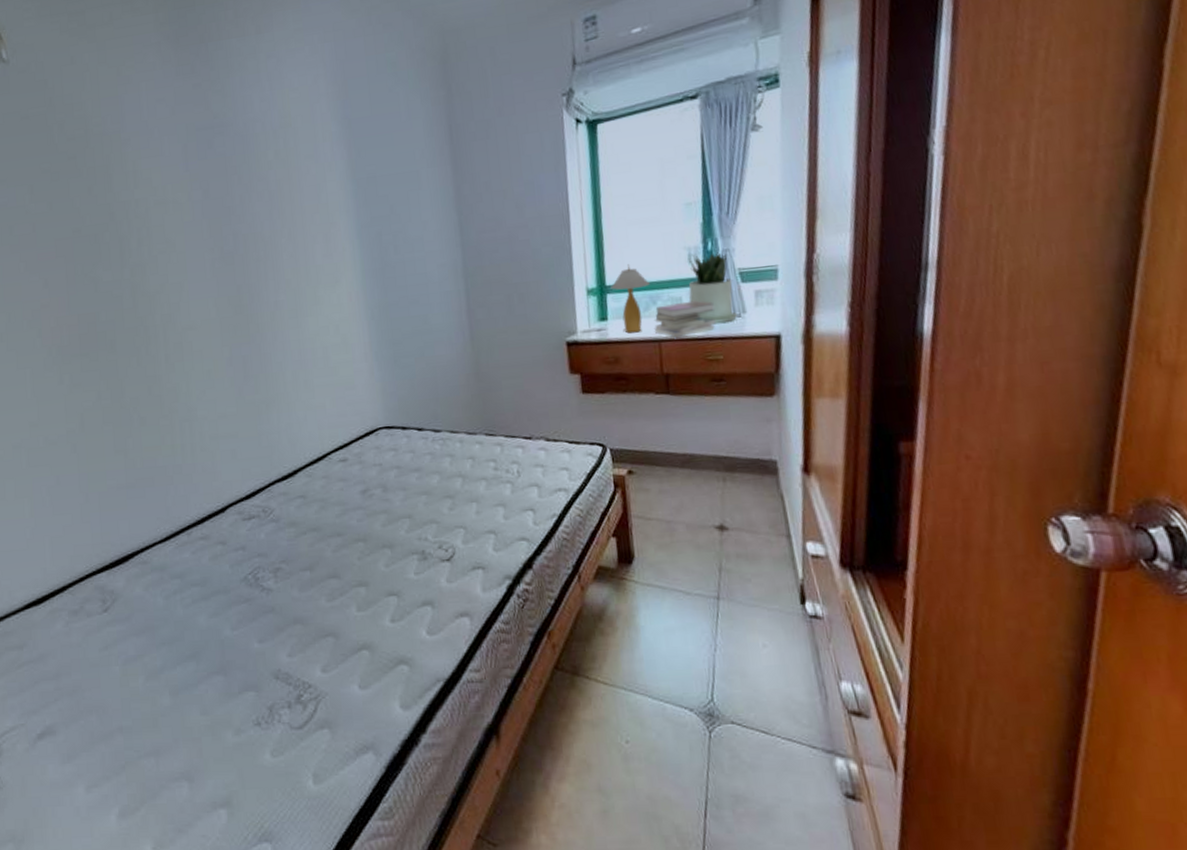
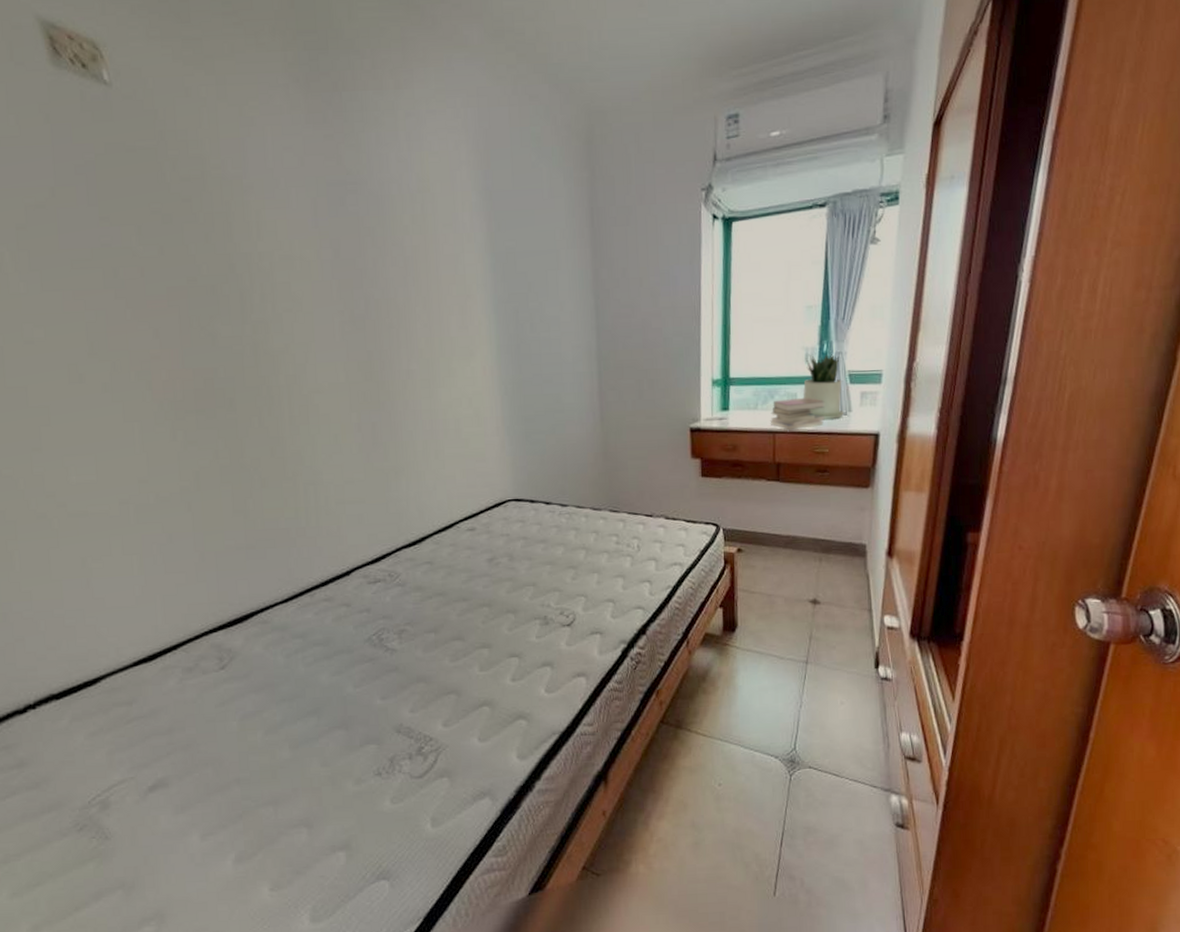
table lamp: present [611,264,650,334] -> none [734,359,769,424]

